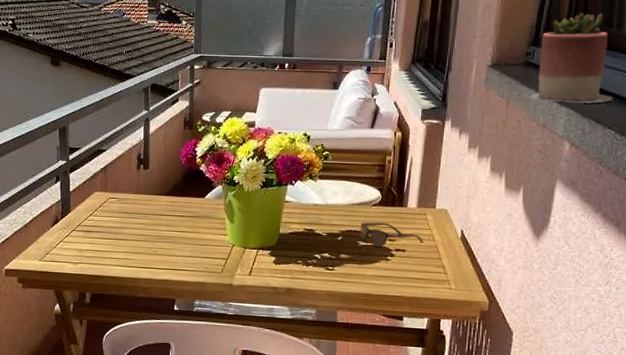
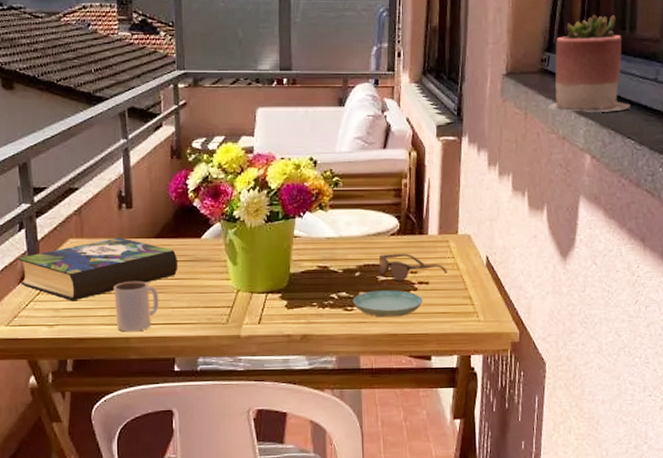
book: none [53,193,184,244] -> present [18,237,179,301]
cup: none [128,230,166,274] -> present [114,281,159,332]
saucer: none [334,254,399,279] -> present [352,290,423,317]

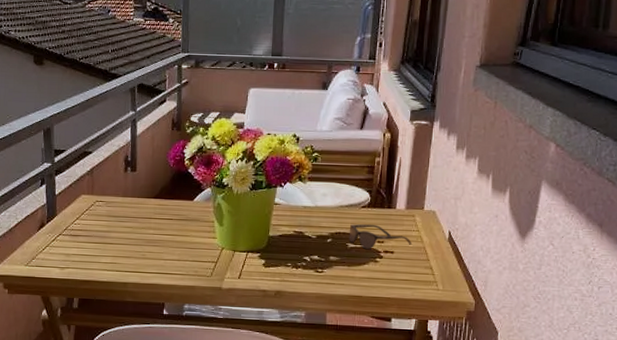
book: present [18,237,179,301] -> none [38,196,173,249]
cup: present [114,281,159,332] -> none [116,234,154,278]
saucer: present [352,290,423,317] -> none [323,256,387,281]
succulent planter: present [547,14,631,113] -> none [517,12,598,105]

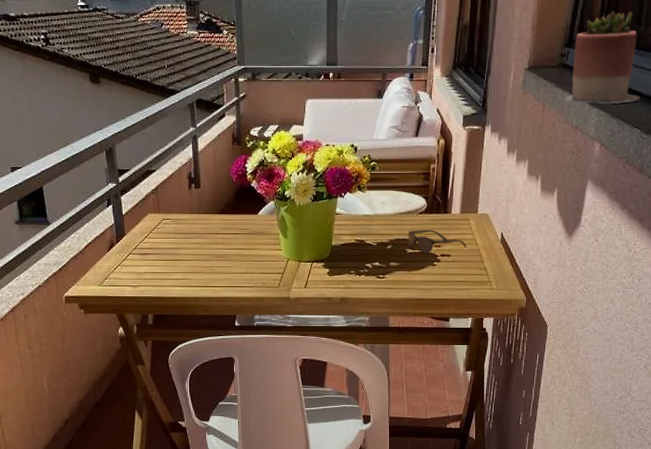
succulent planter: none [517,12,598,105] -> present [564,11,640,105]

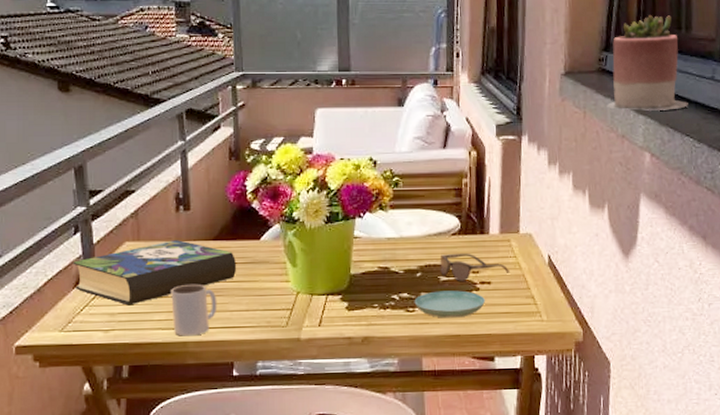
book: none [107,213,239,267] -> present [73,240,237,306]
cup: none [185,250,223,293] -> present [171,284,217,336]
saucer: none [384,261,444,284] -> present [414,290,485,318]

